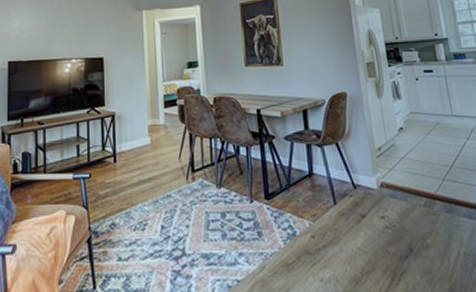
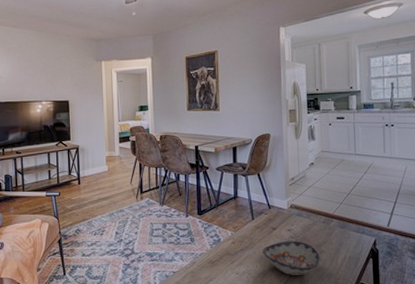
decorative bowl: none [350,231,428,281] -> present [262,240,321,275]

